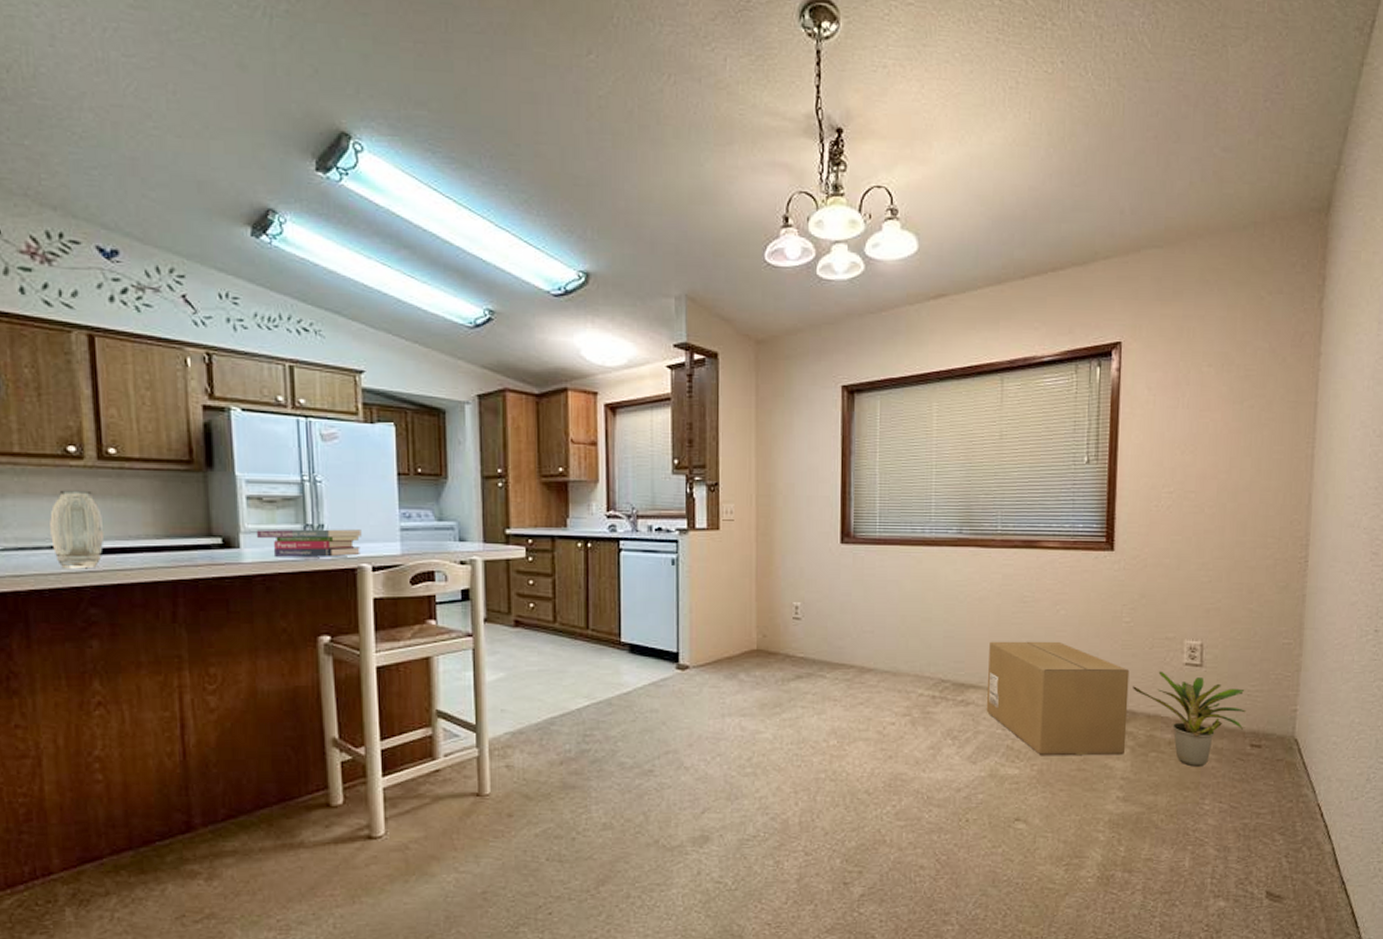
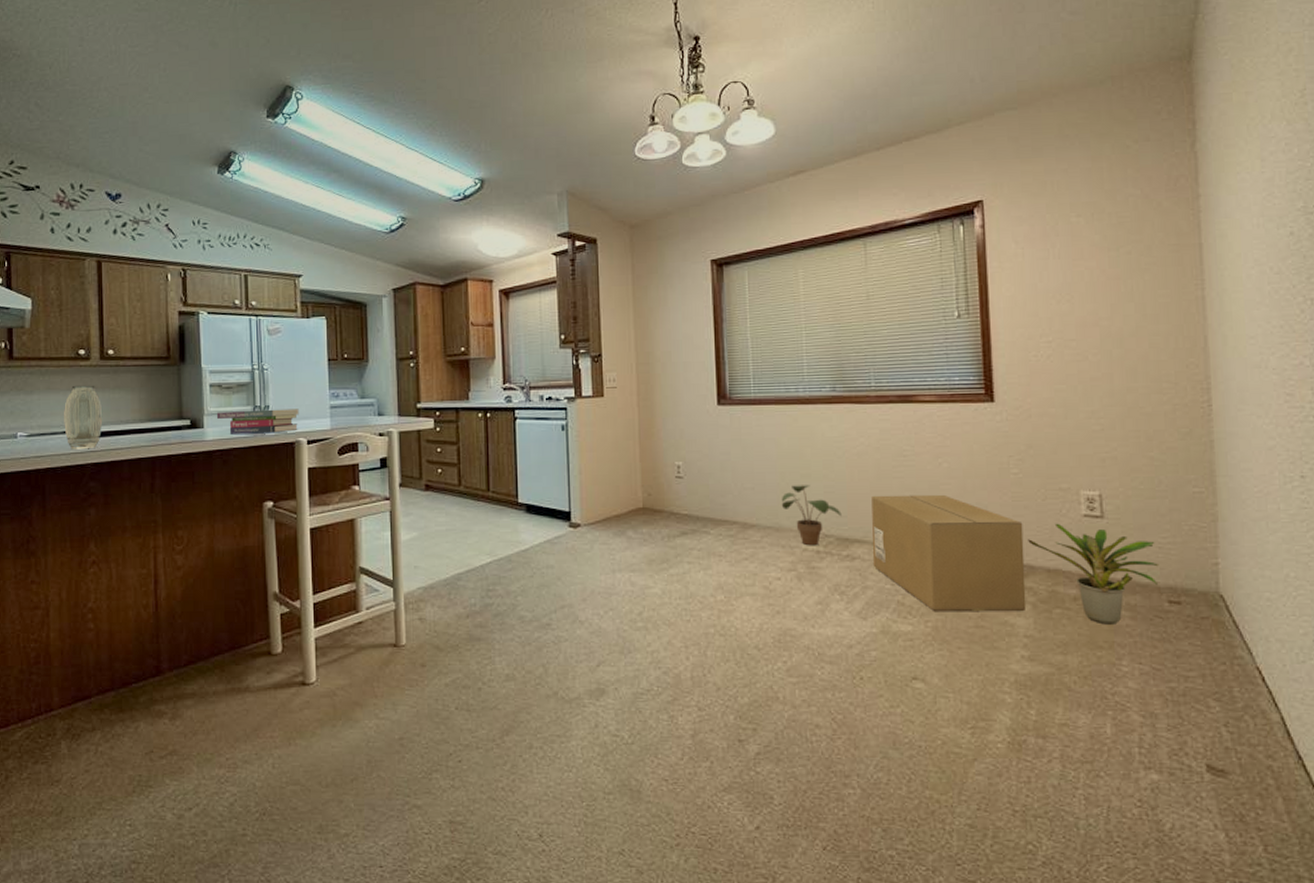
potted plant: none [900,629,959,691] -> present [781,485,842,546]

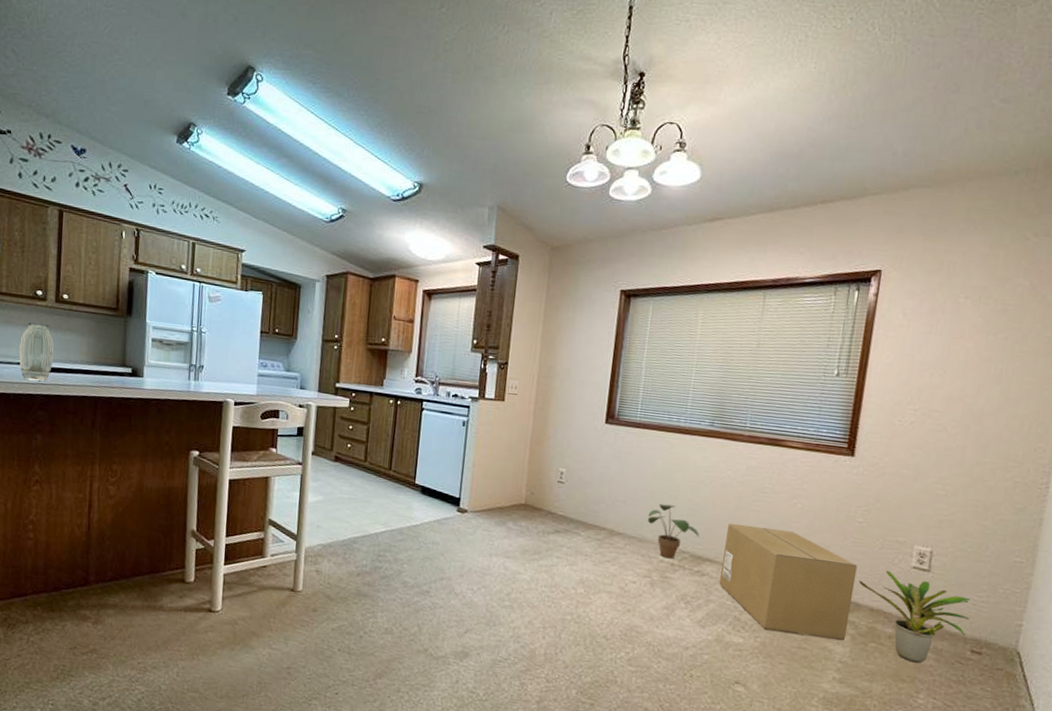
books: present [216,409,299,434] -> none [155,365,230,393]

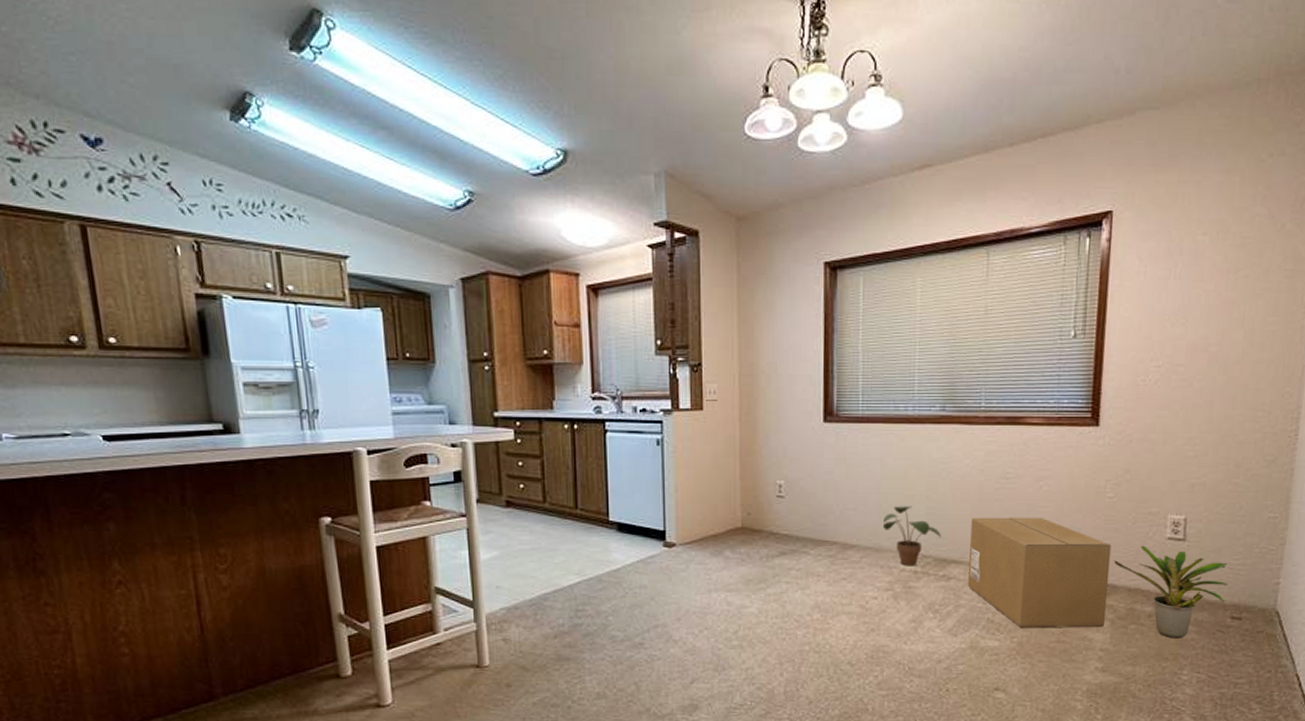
vase: present [19,322,55,382] -> none [59,379,112,455]

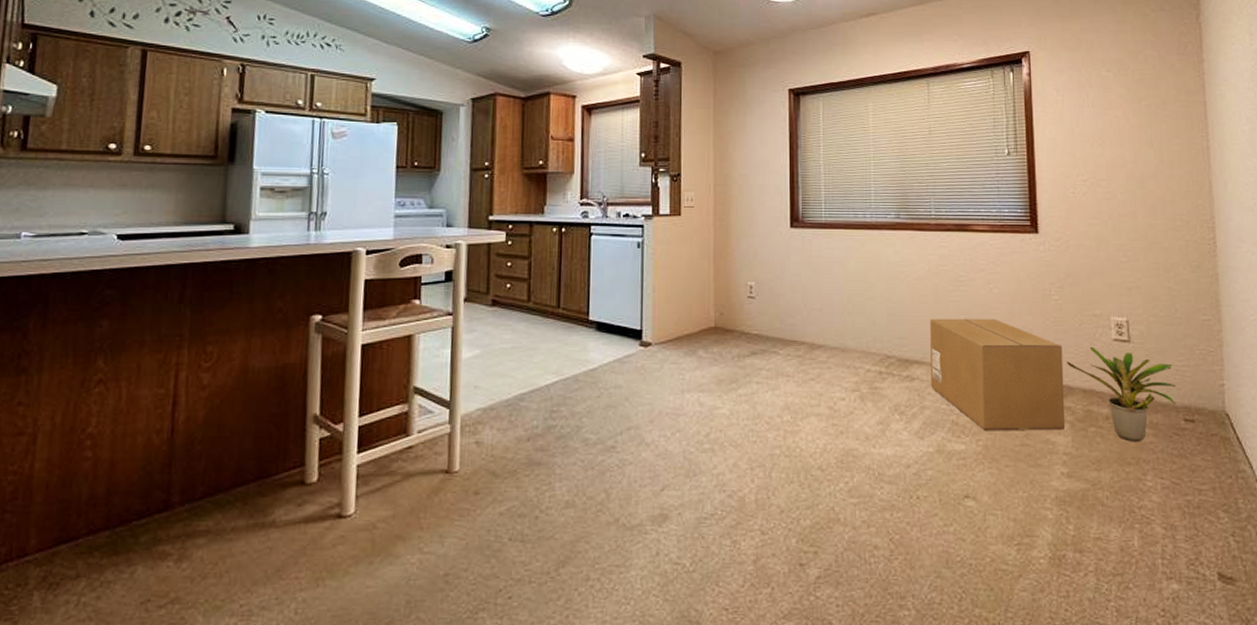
potted plant: present [882,506,941,566] -> none [847,307,903,367]

